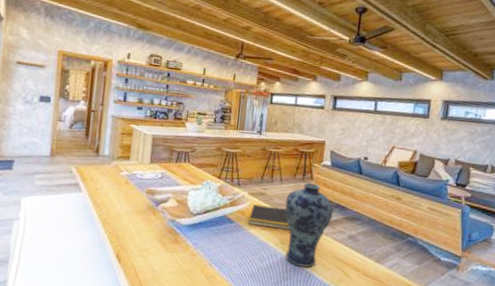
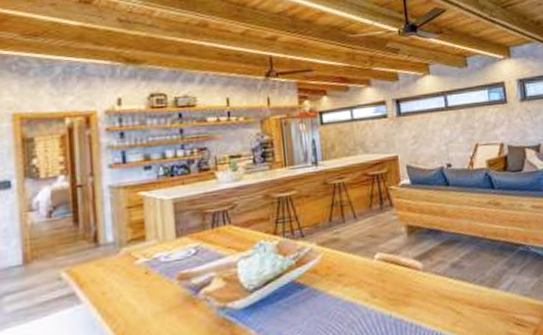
notepad: present [248,204,290,230] -> none [324,251,378,284]
vase: present [285,182,334,268] -> none [365,210,427,321]

